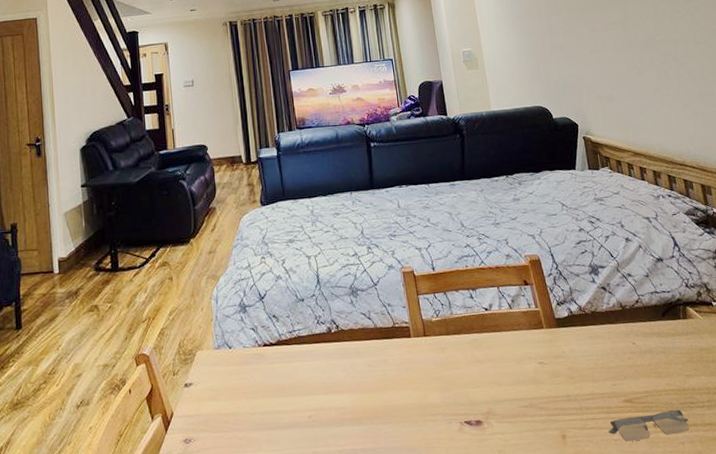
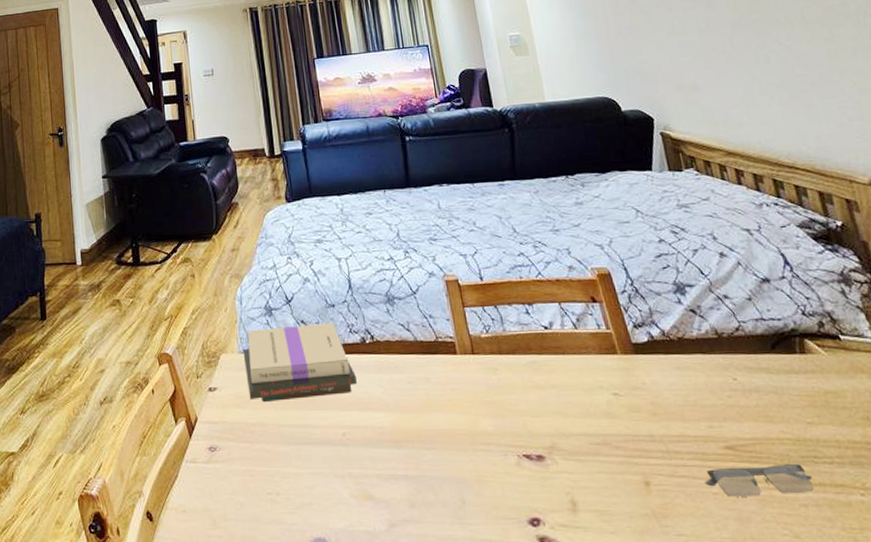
books: none [217,315,323,393] -> present [242,322,357,402]

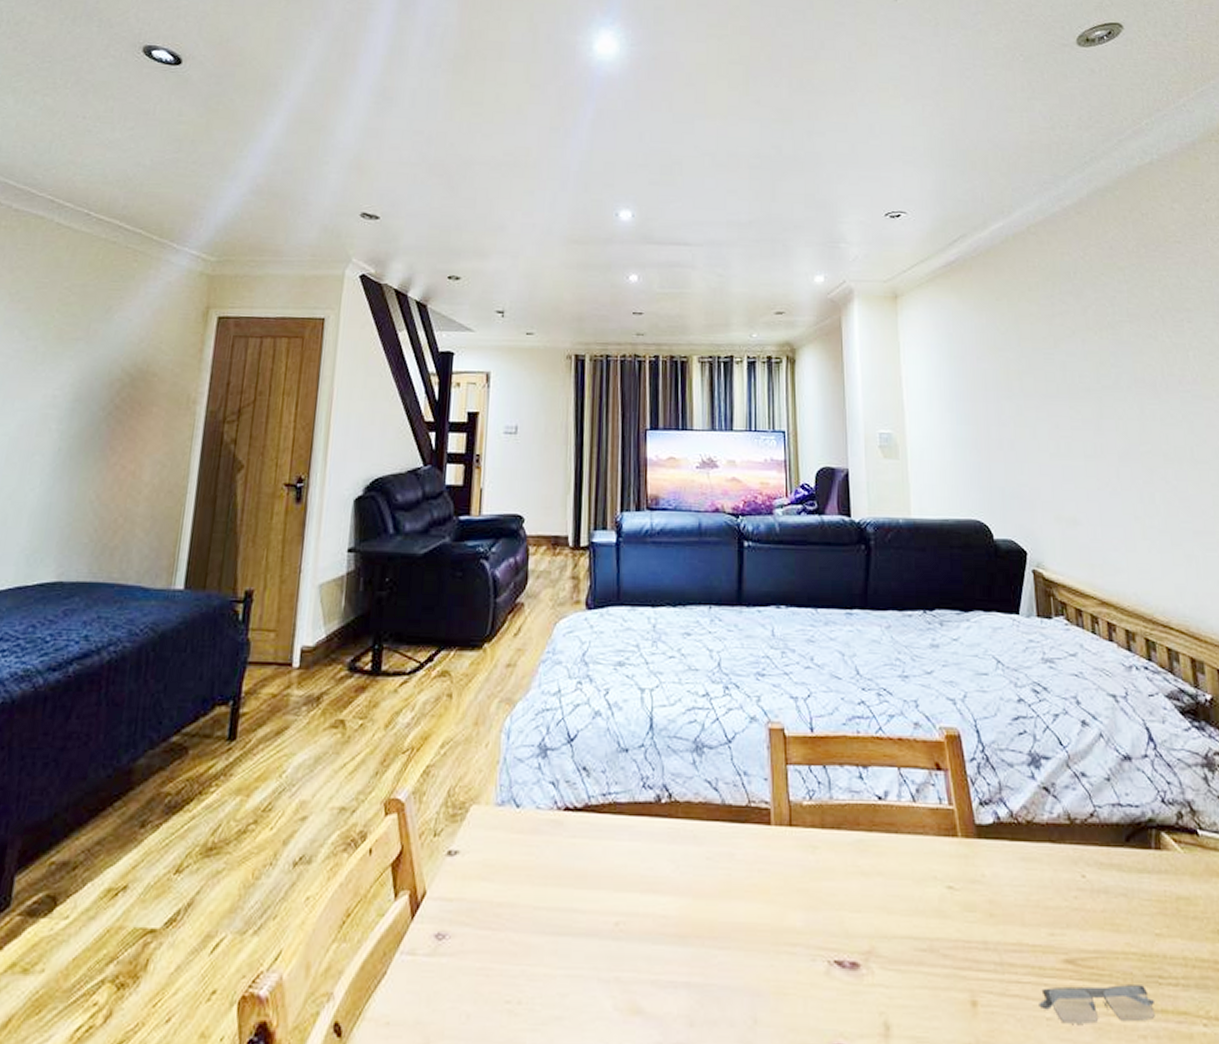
books: present [242,322,357,402] -> none [500,771,643,874]

